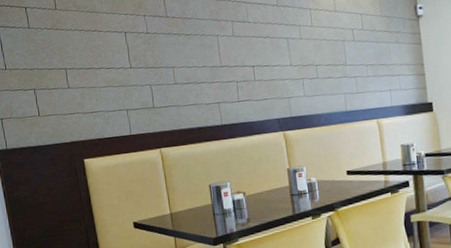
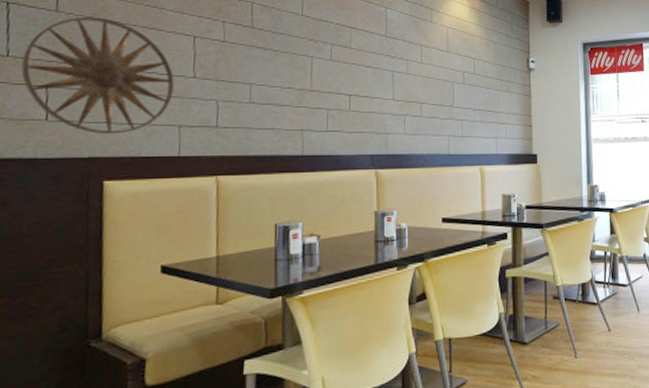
wall art: none [15,27,119,123] -> present [21,16,175,134]

